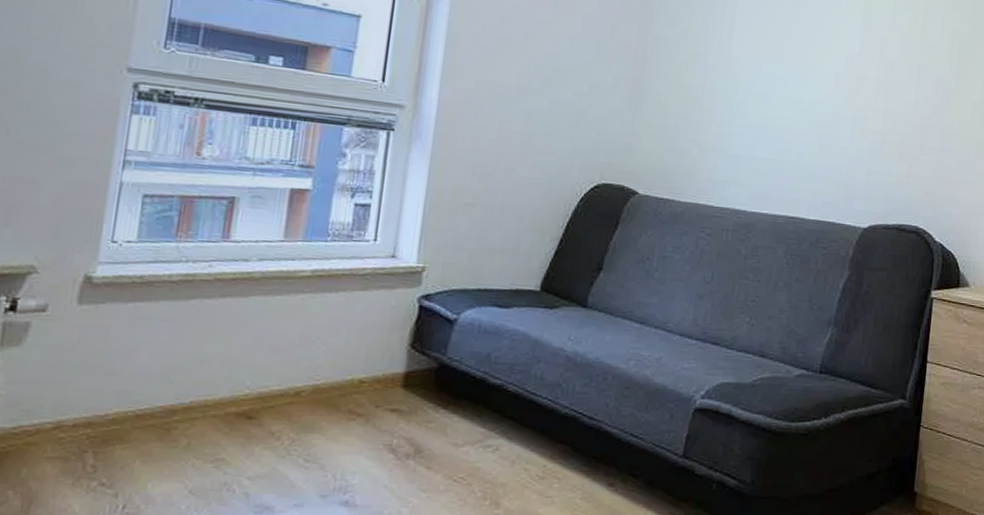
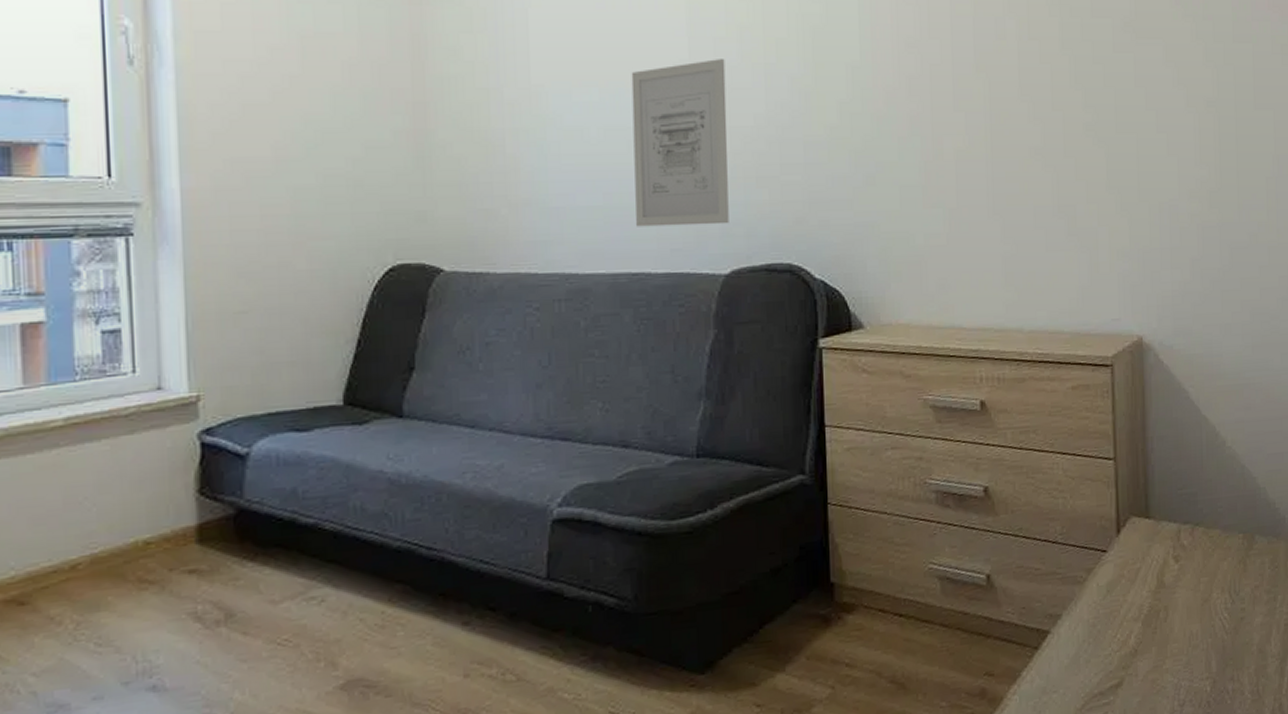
wall art: none [798,55,888,188] -> present [631,59,729,227]

